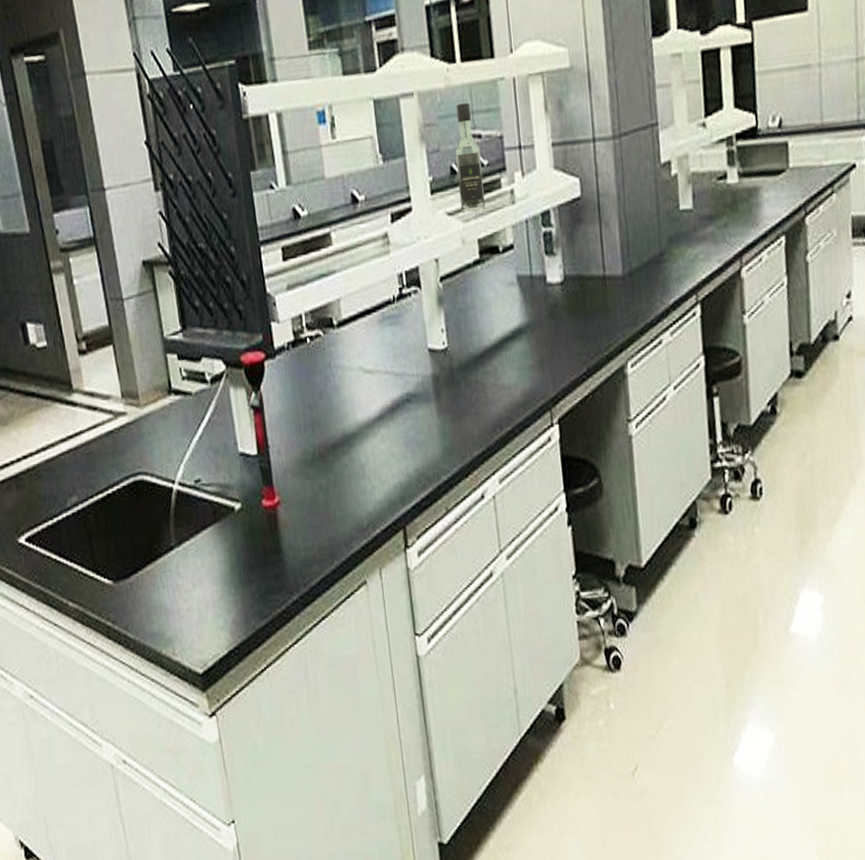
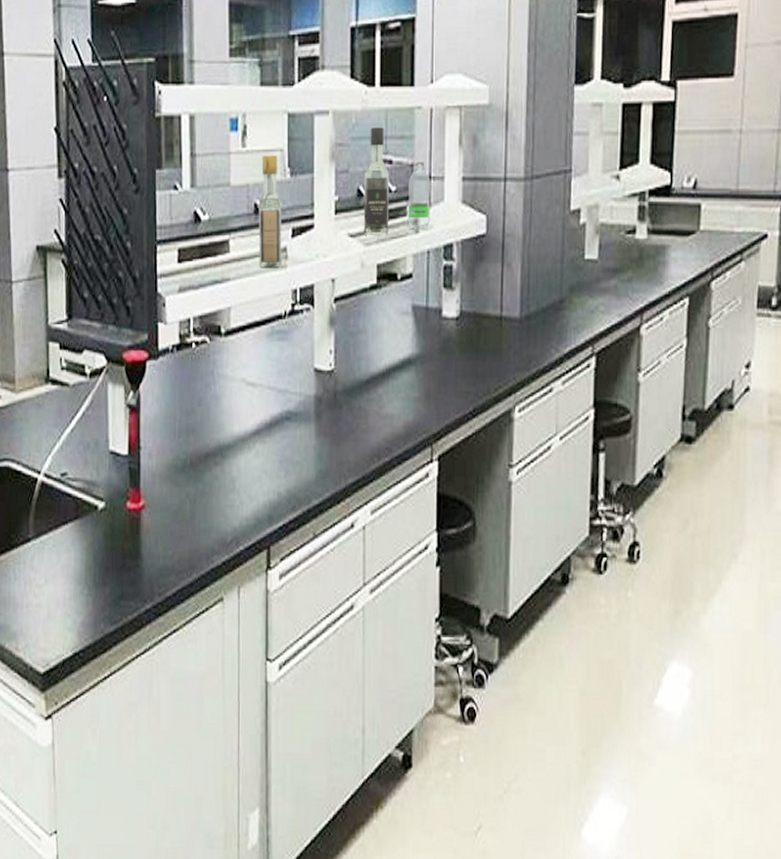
bottle: none [352,143,384,256] -> present [257,155,283,267]
bottle: none [499,132,525,202] -> present [407,162,430,230]

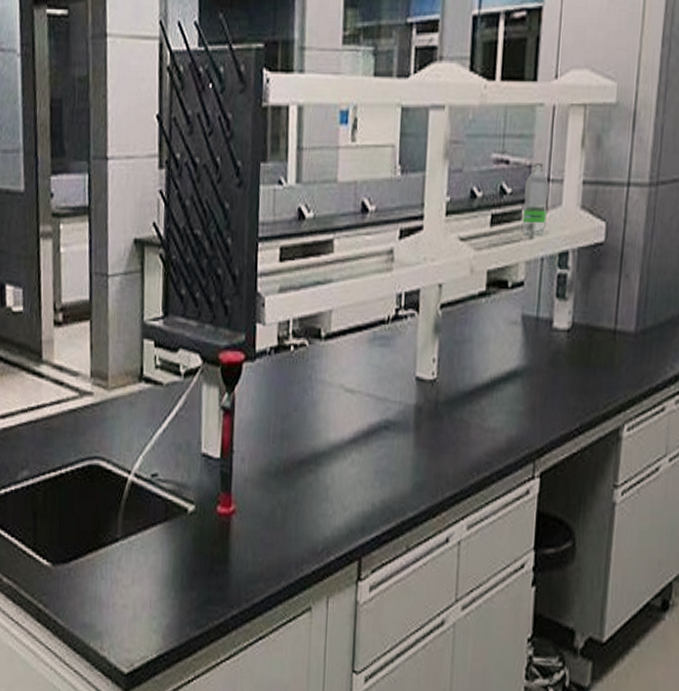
bottle: present [257,155,283,267] -> none [363,151,392,270]
bottle: present [363,127,390,236] -> none [474,125,506,241]

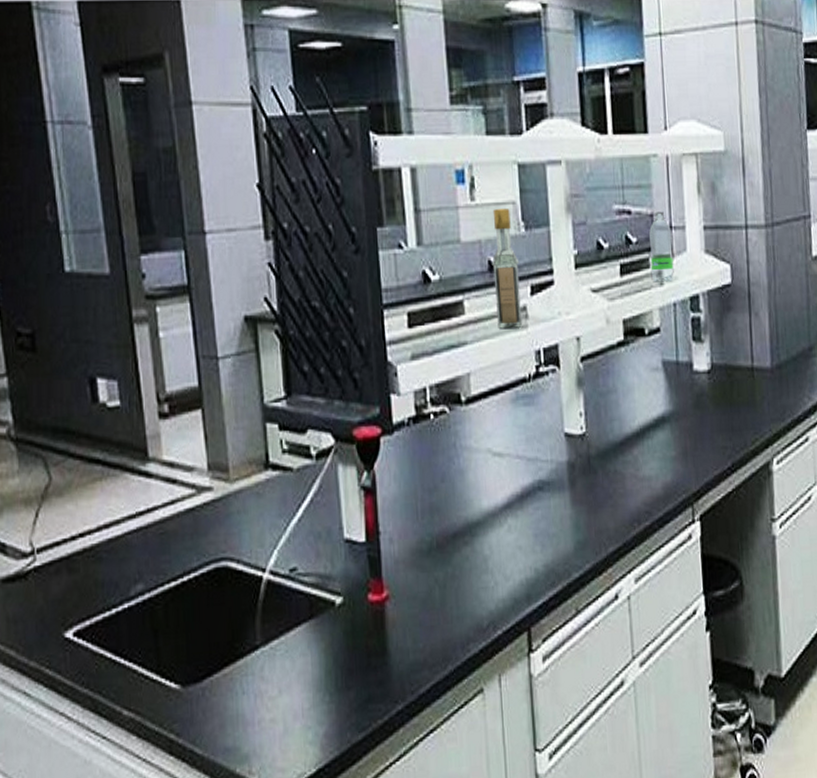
bottle: none [363,151,392,270] -> present [491,209,522,329]

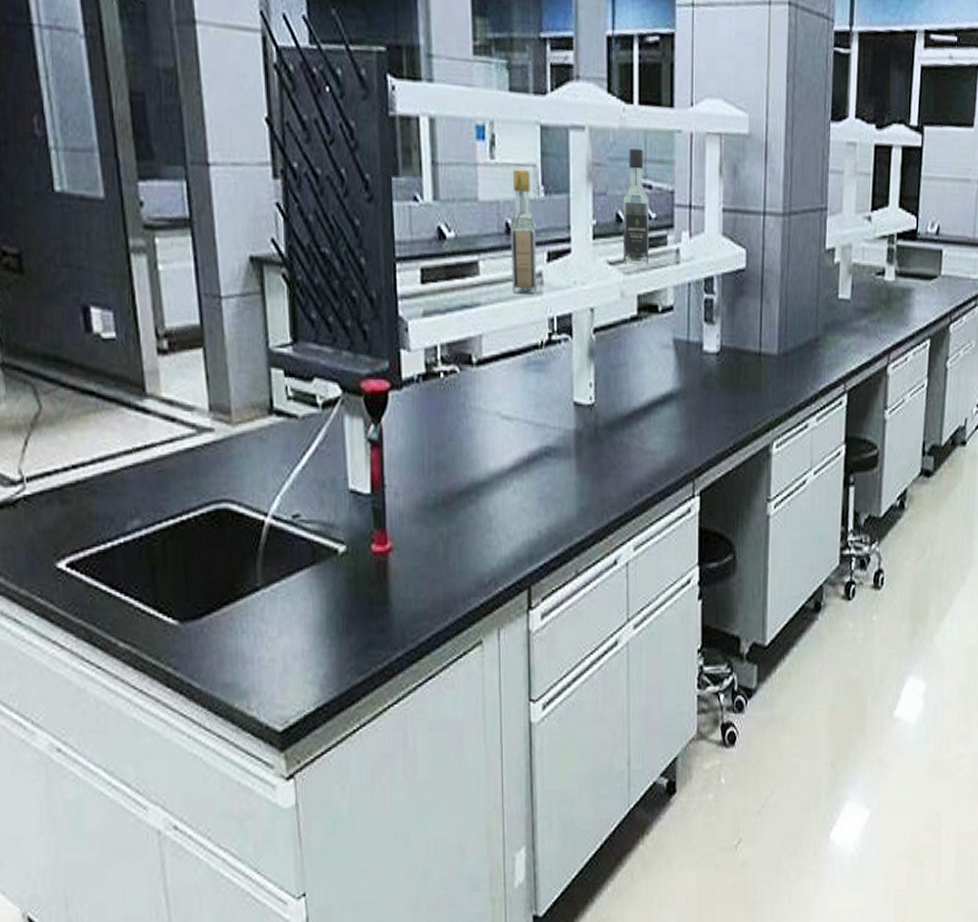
bottle: none [602,177,632,291] -> present [622,148,650,266]
bottle: present [649,211,674,282] -> none [668,189,691,261]

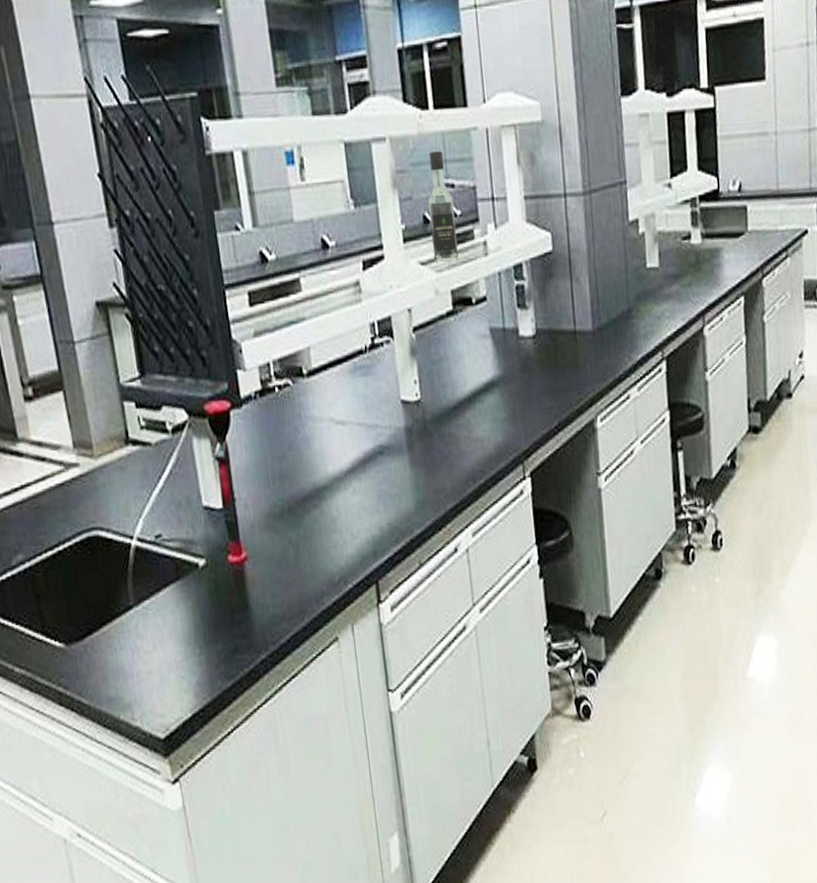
bottle: present [509,170,537,294] -> none [322,187,356,304]

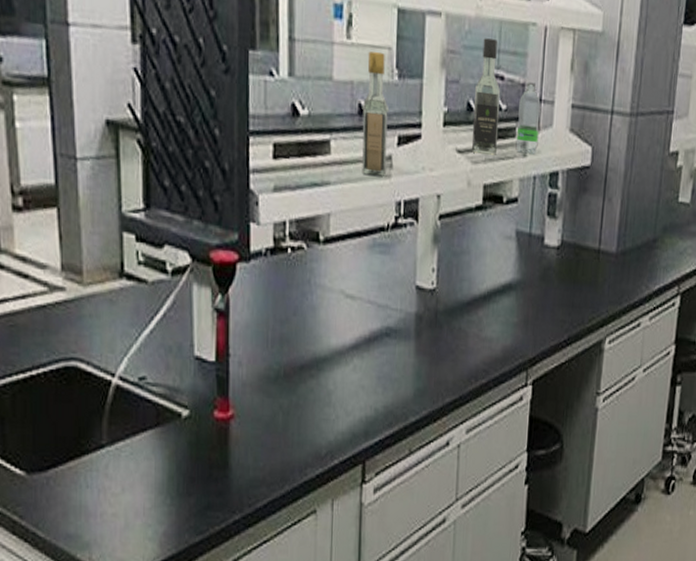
bottle: none [322,187,356,304] -> present [362,51,390,176]
bottle: none [472,183,498,253] -> present [515,82,541,155]

